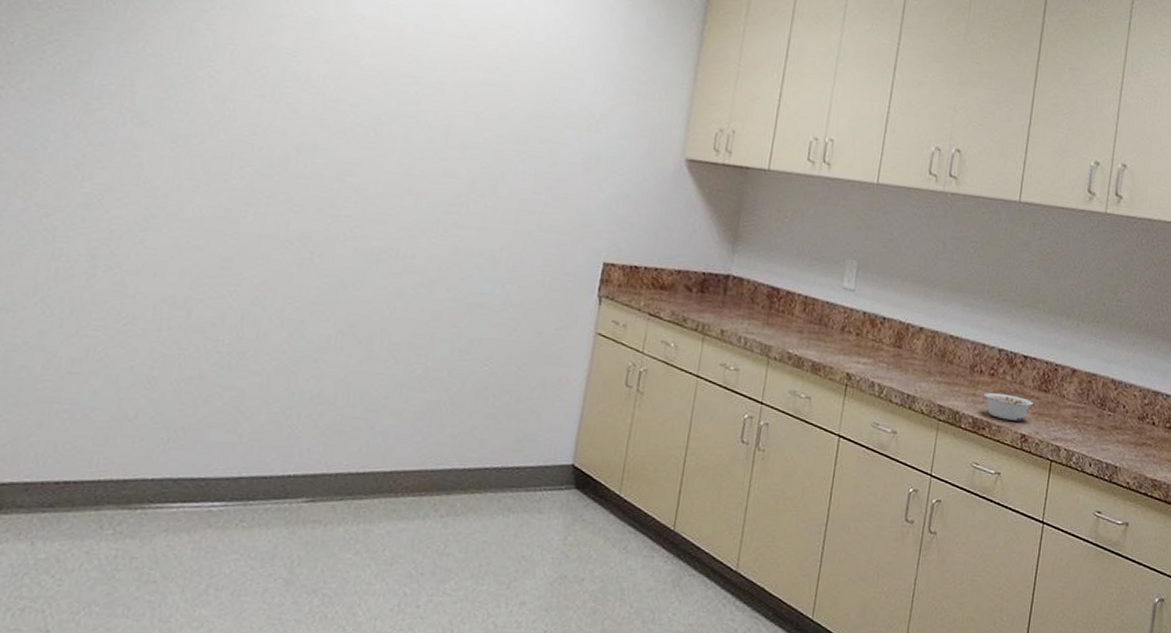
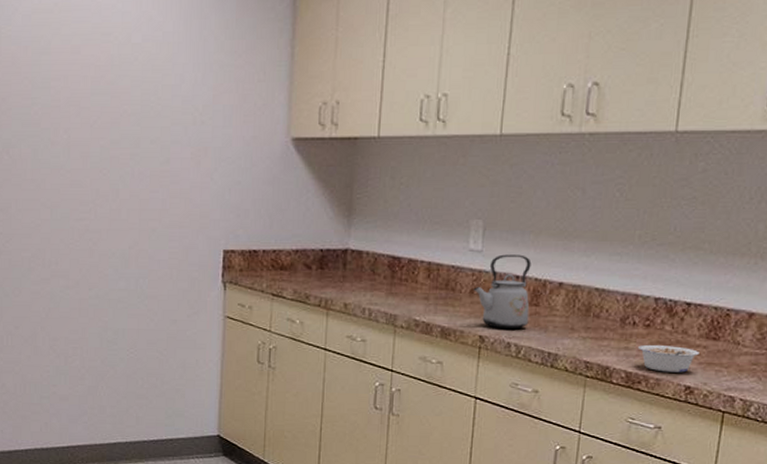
kettle: none [844,295,897,369] -> present [473,254,532,330]

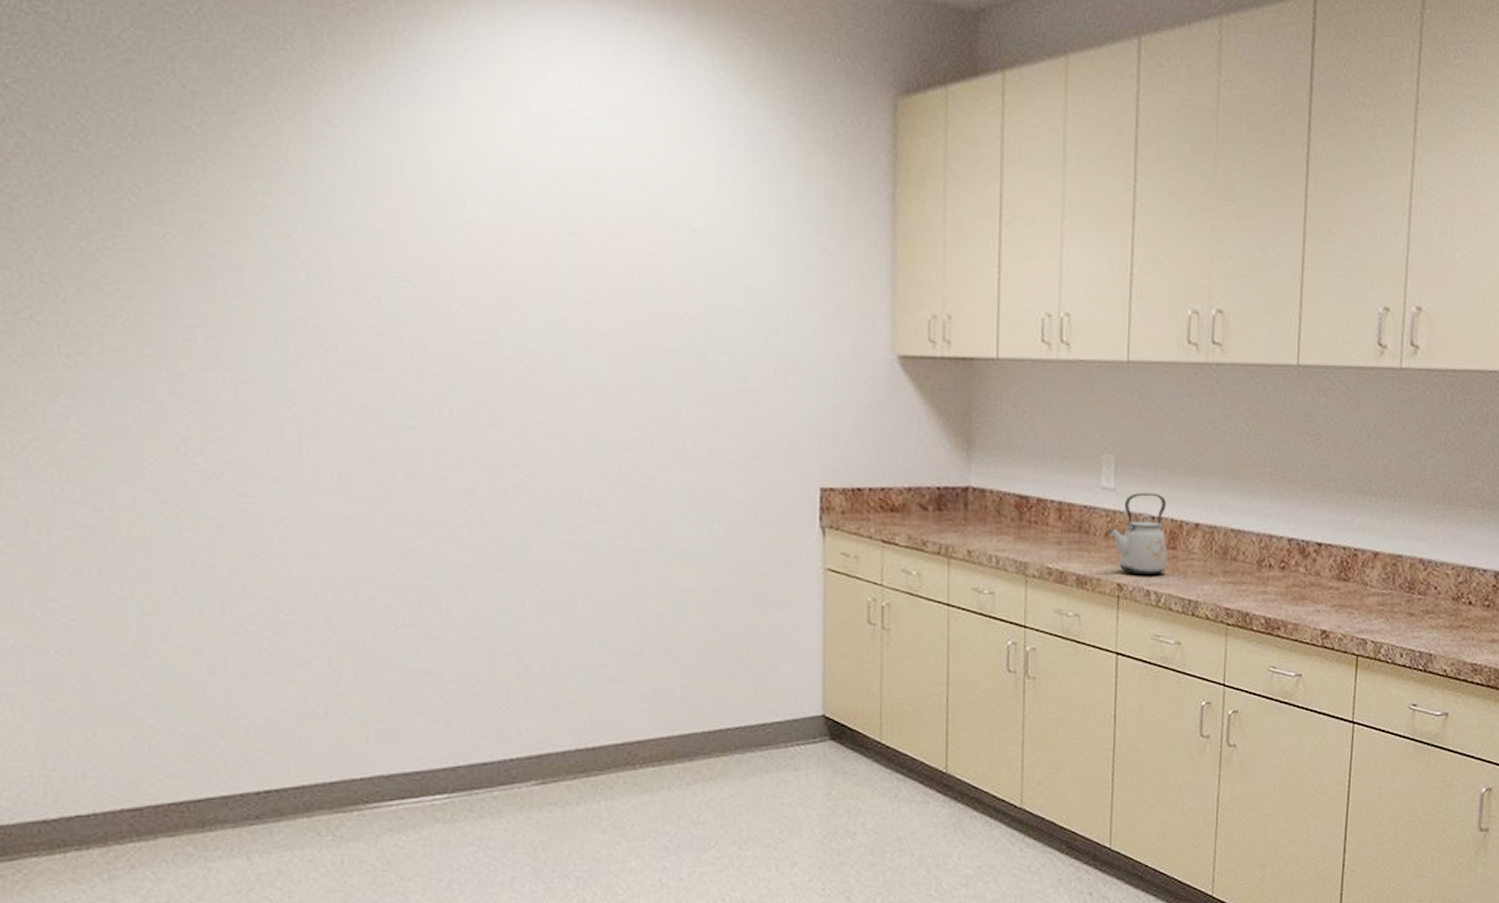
legume: present [639,344,699,373] -> none [1276,587,1332,617]

